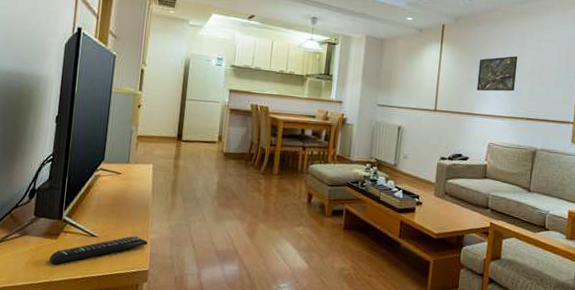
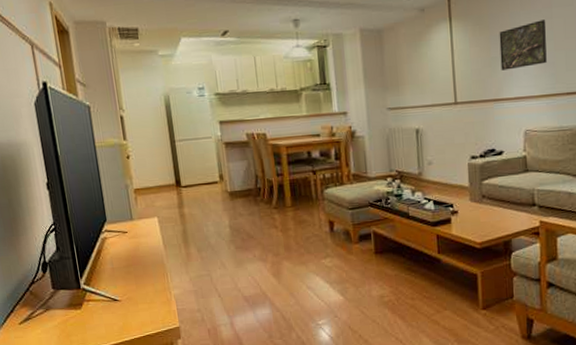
remote control: present [49,235,148,265] -> none [79,293,172,335]

